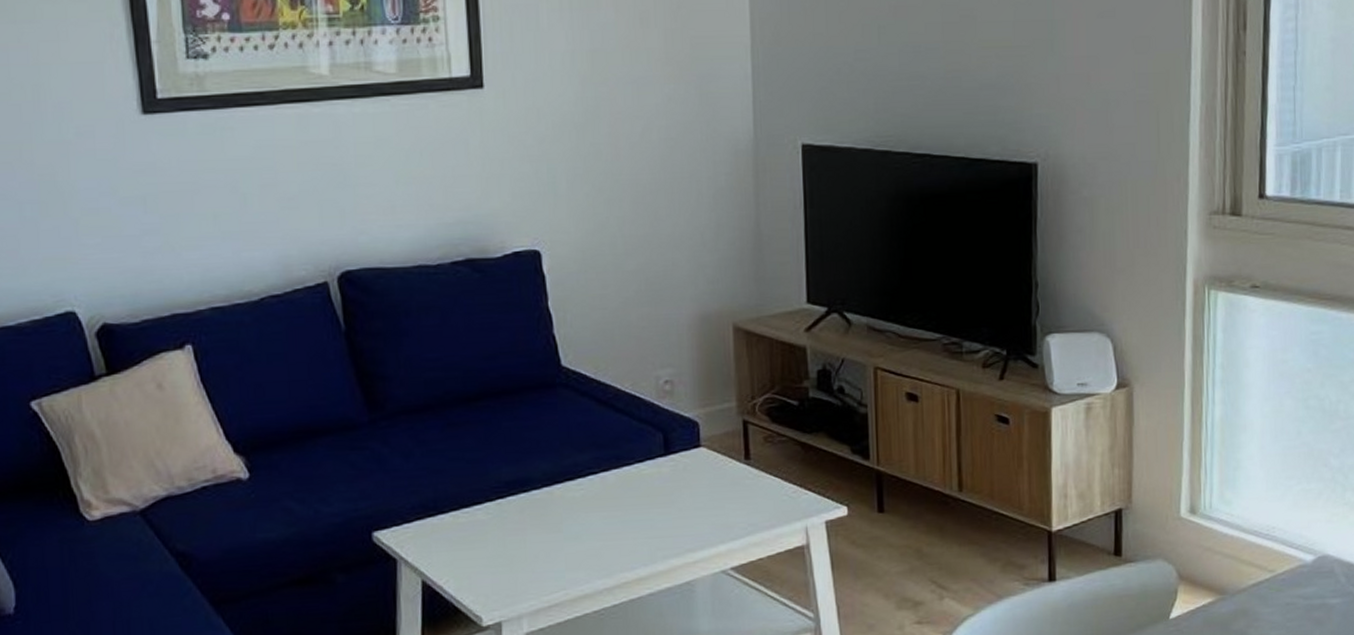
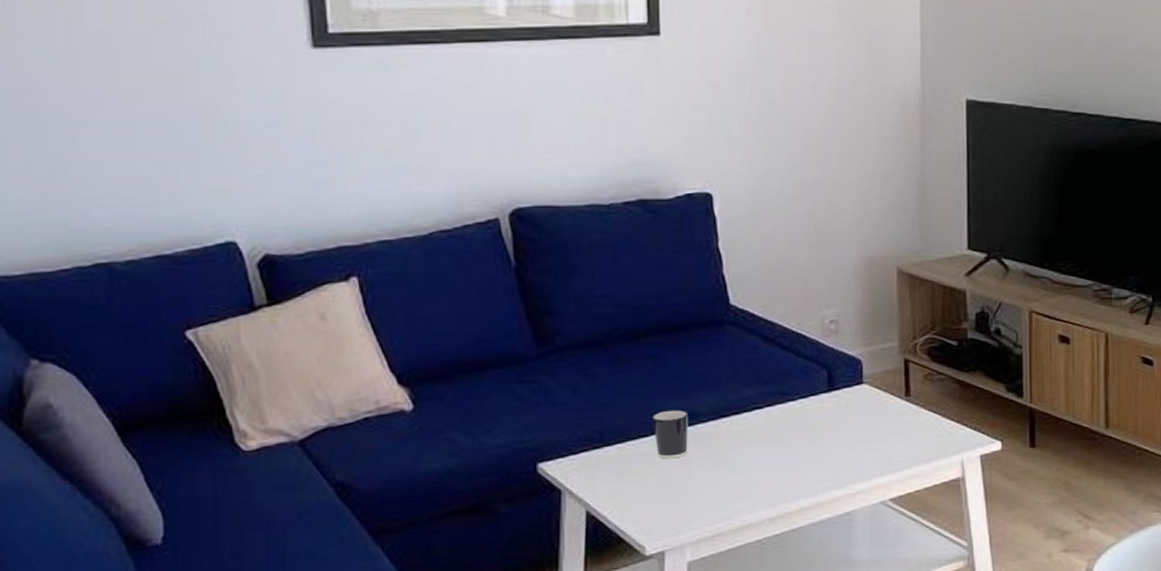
mug: none [485,476,523,527] -> present [651,409,689,459]

